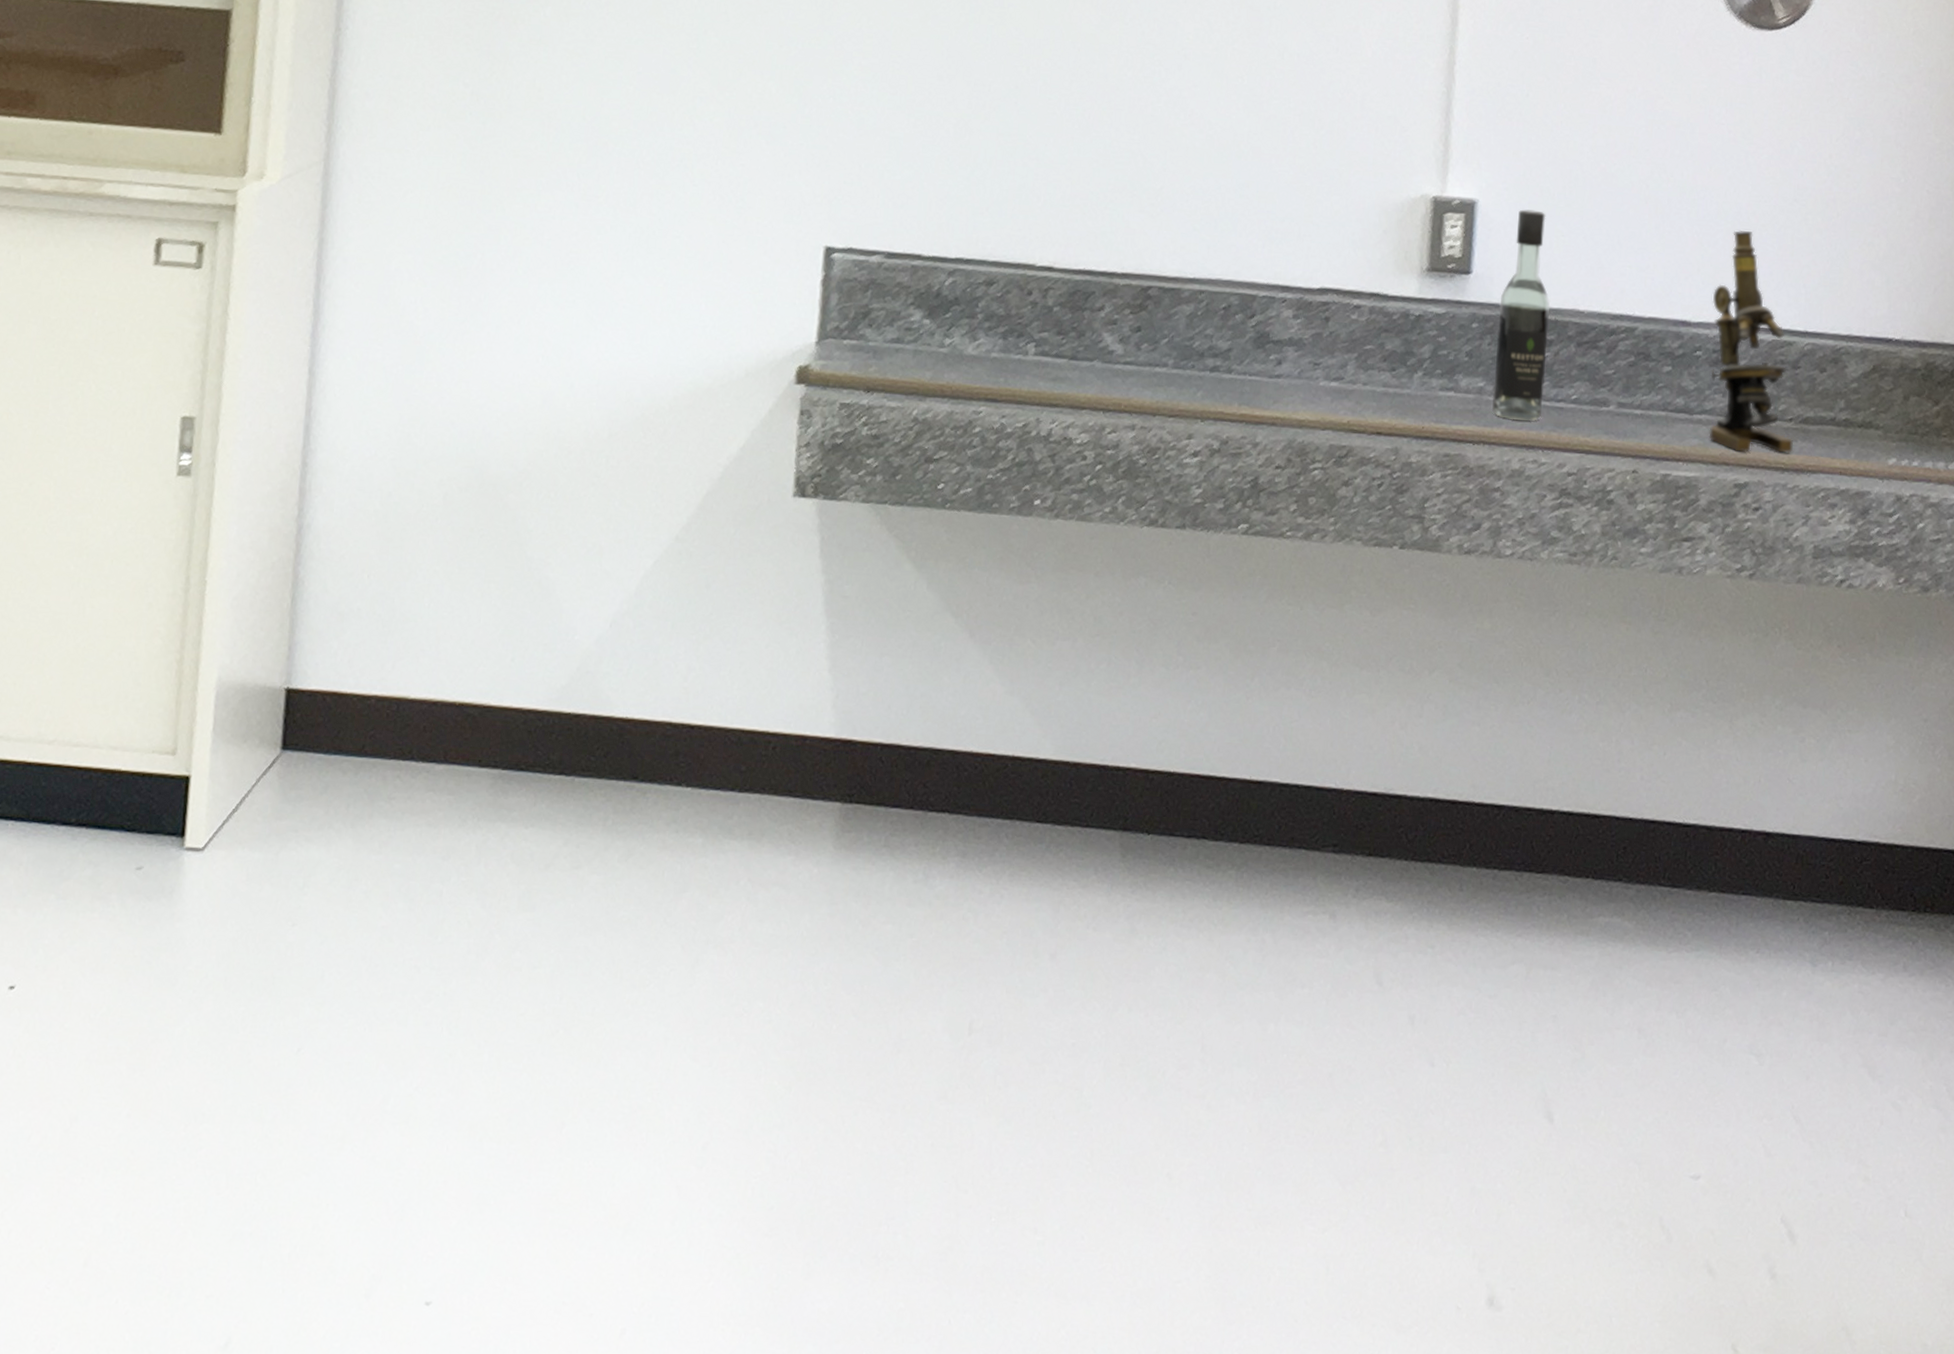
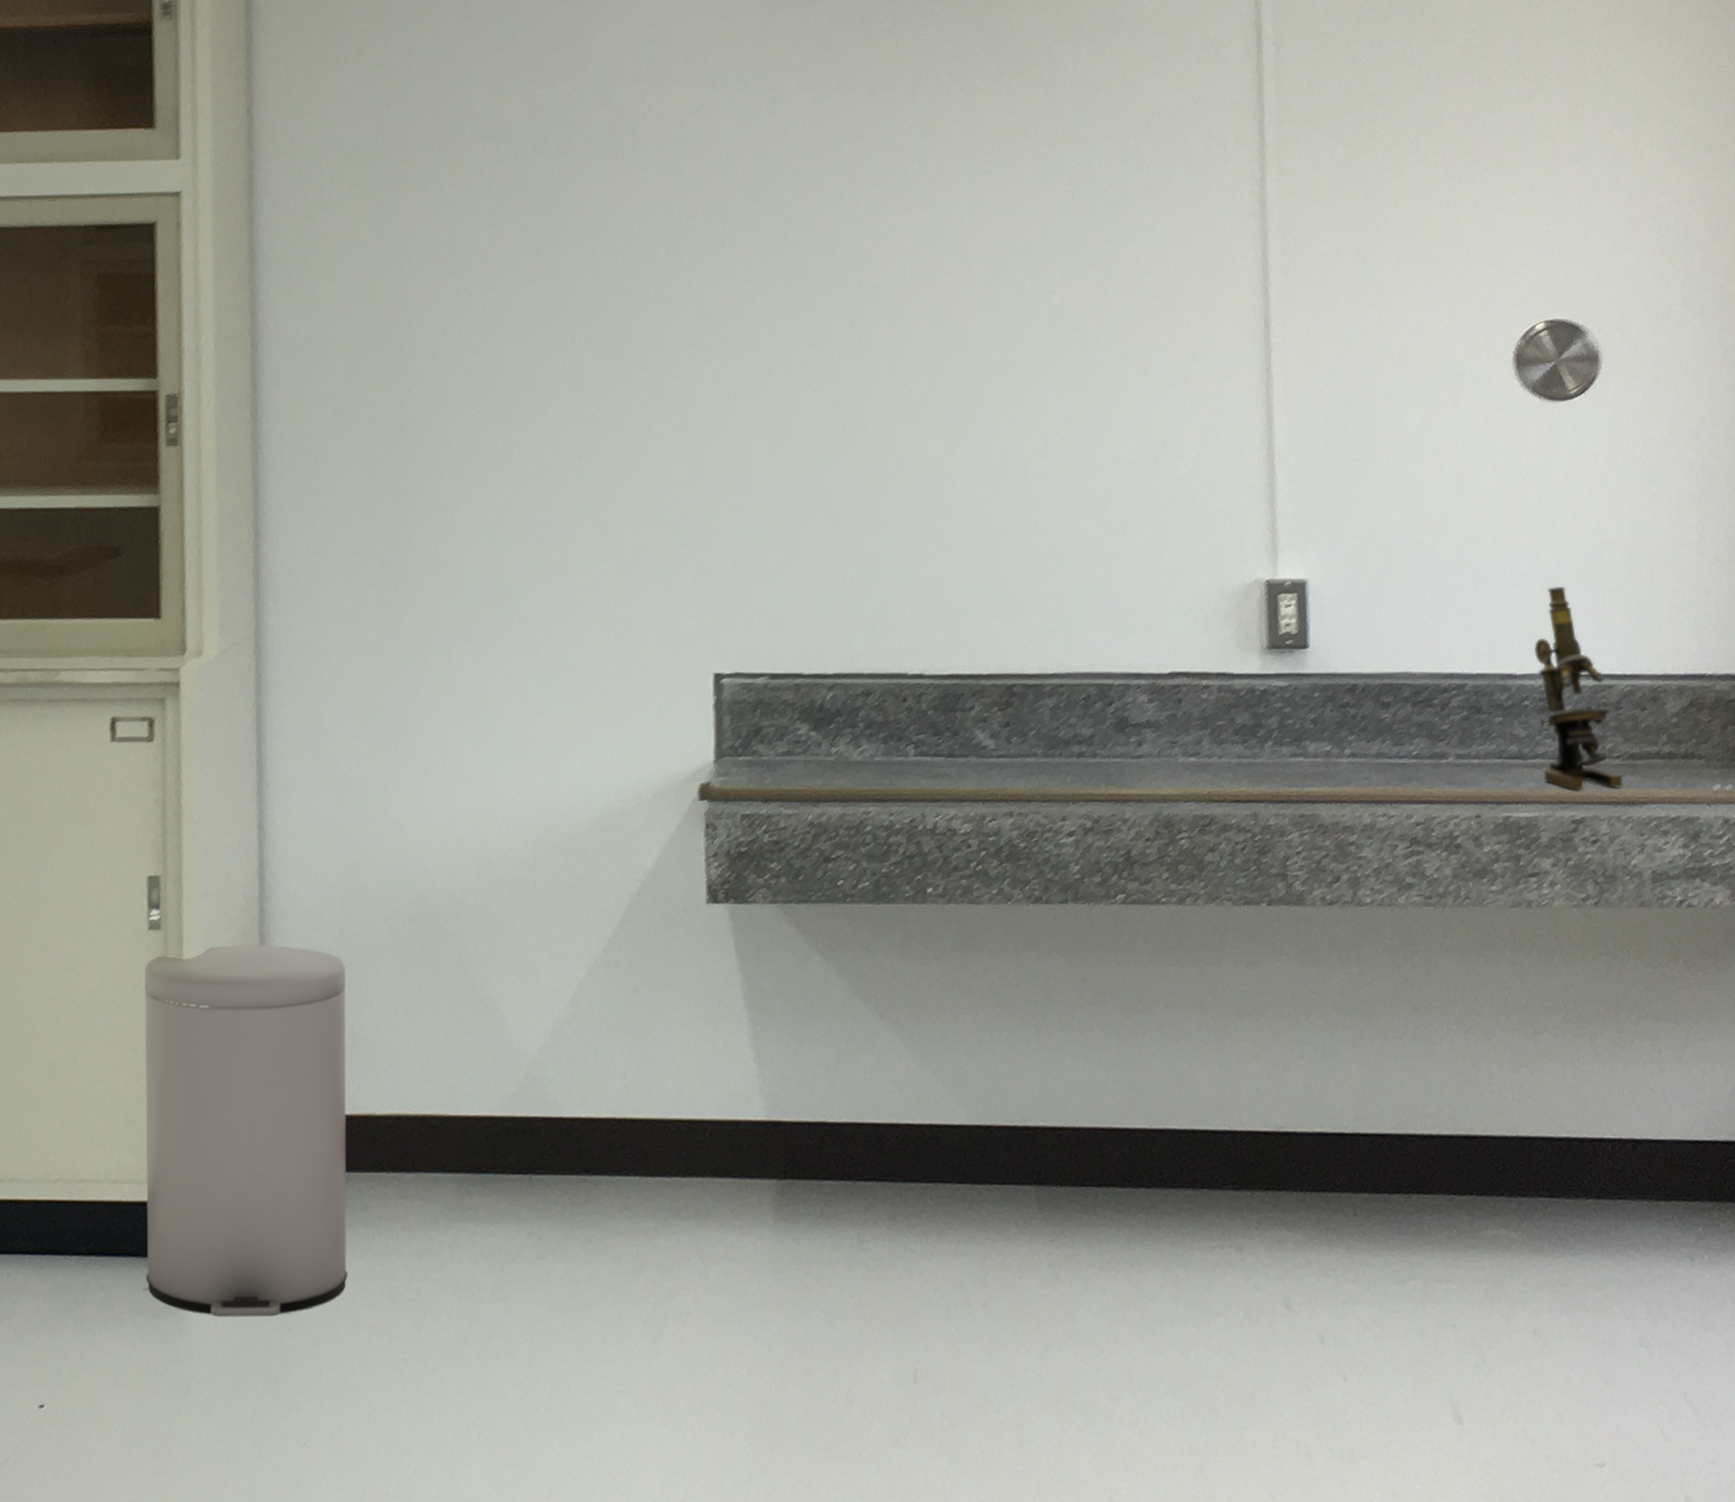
pedal bin: none [140,499,391,909] -> present [143,945,348,1317]
bottle: present [1492,209,1550,421] -> none [1337,584,1387,779]

